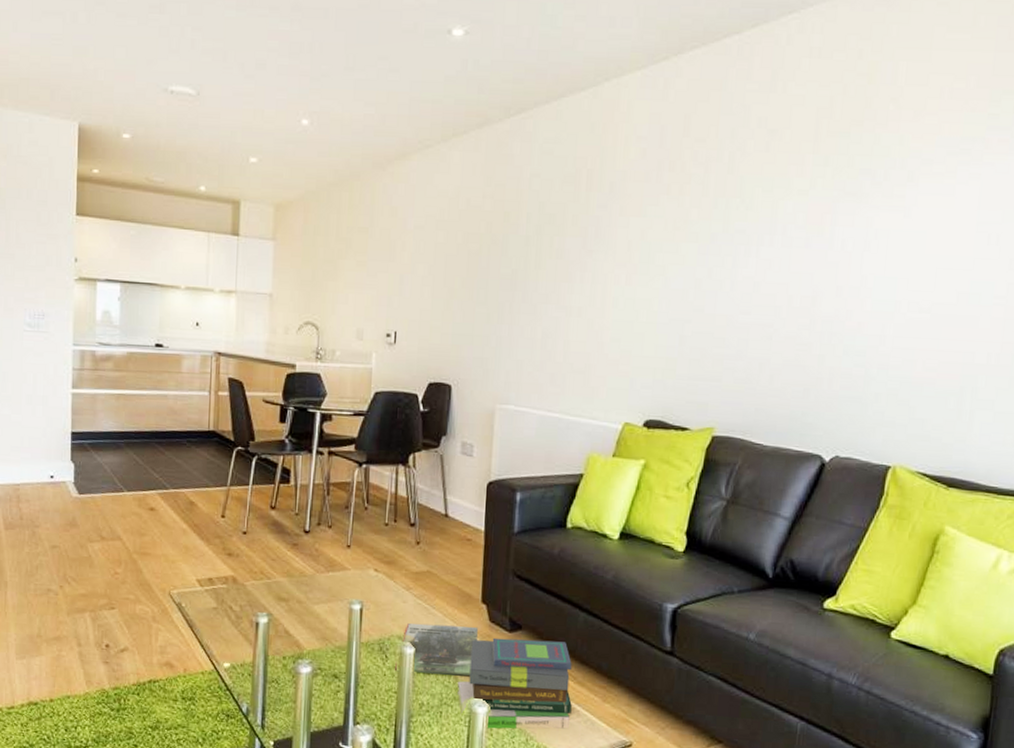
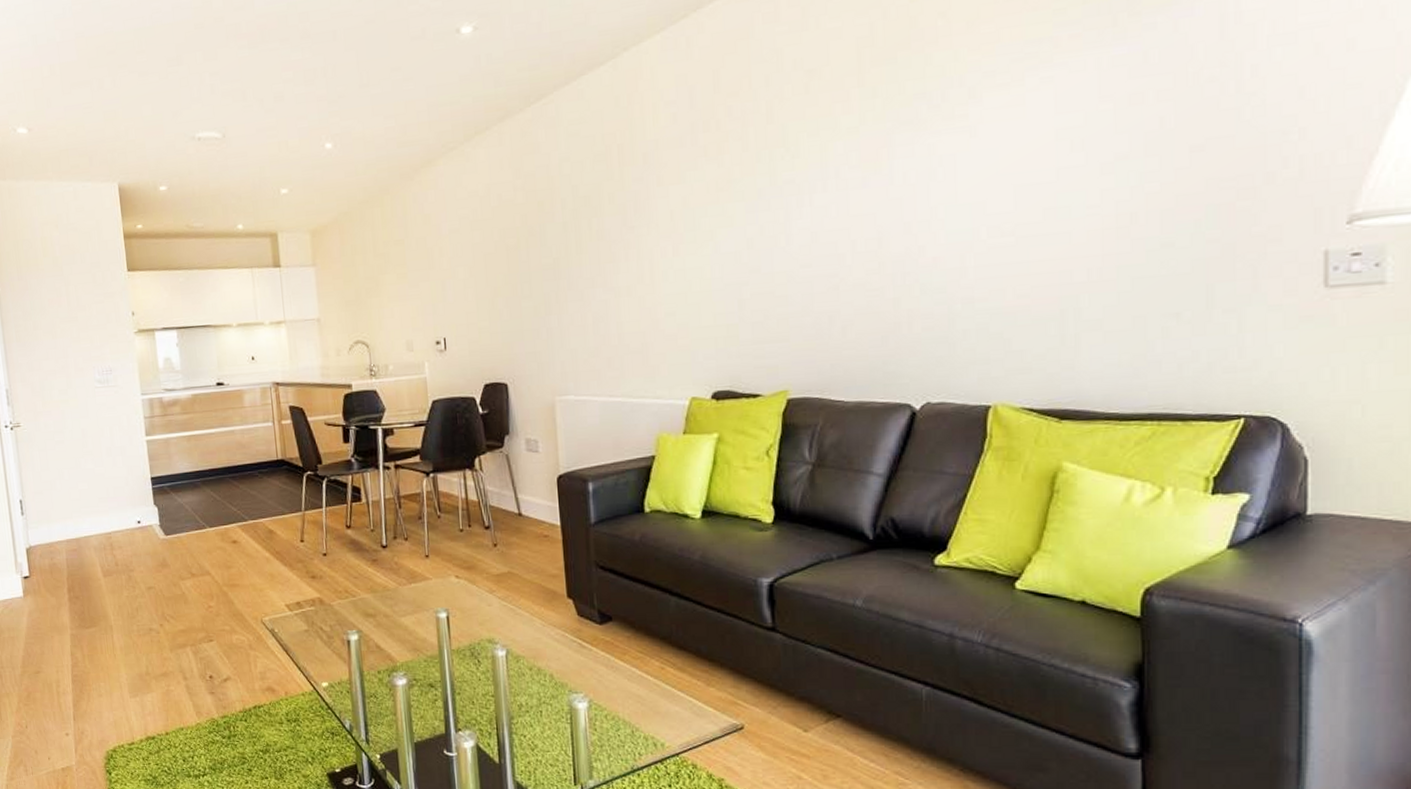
magazine: present [394,623,478,677] -> none [488,622,568,675]
books: present [457,637,572,730] -> none [554,629,675,724]

